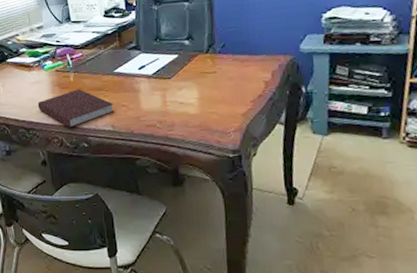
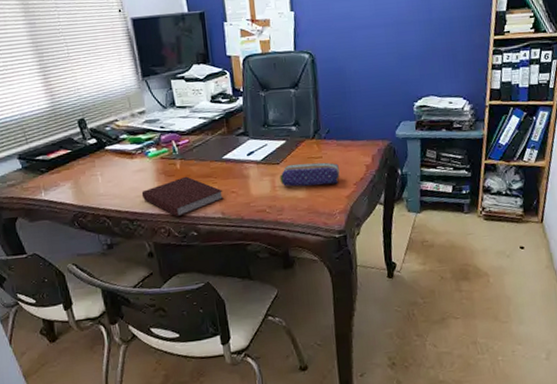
pencil case: none [171,77,235,102] -> present [280,162,340,187]

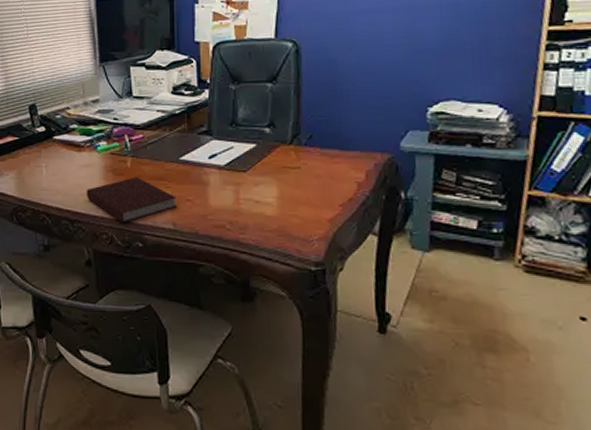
pencil case: present [280,162,340,187] -> none [246,173,322,203]

